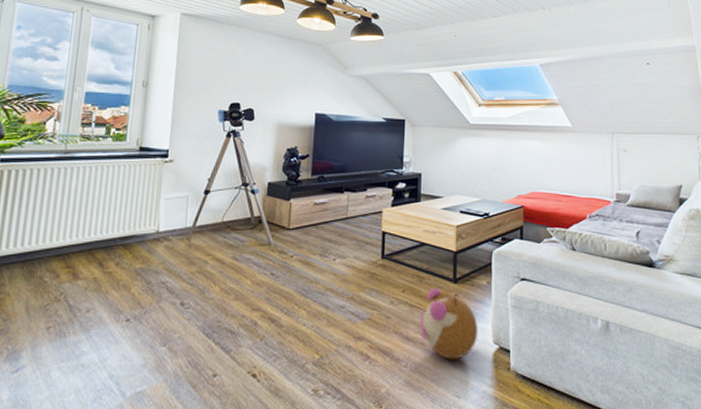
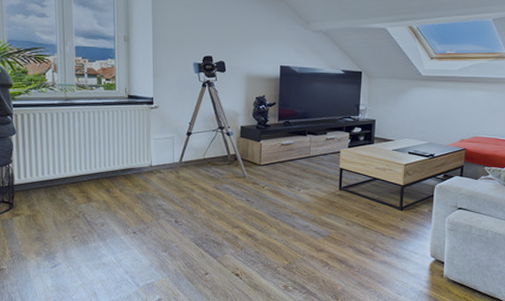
plush toy: present [419,287,478,360] -> none [370,213,419,268]

